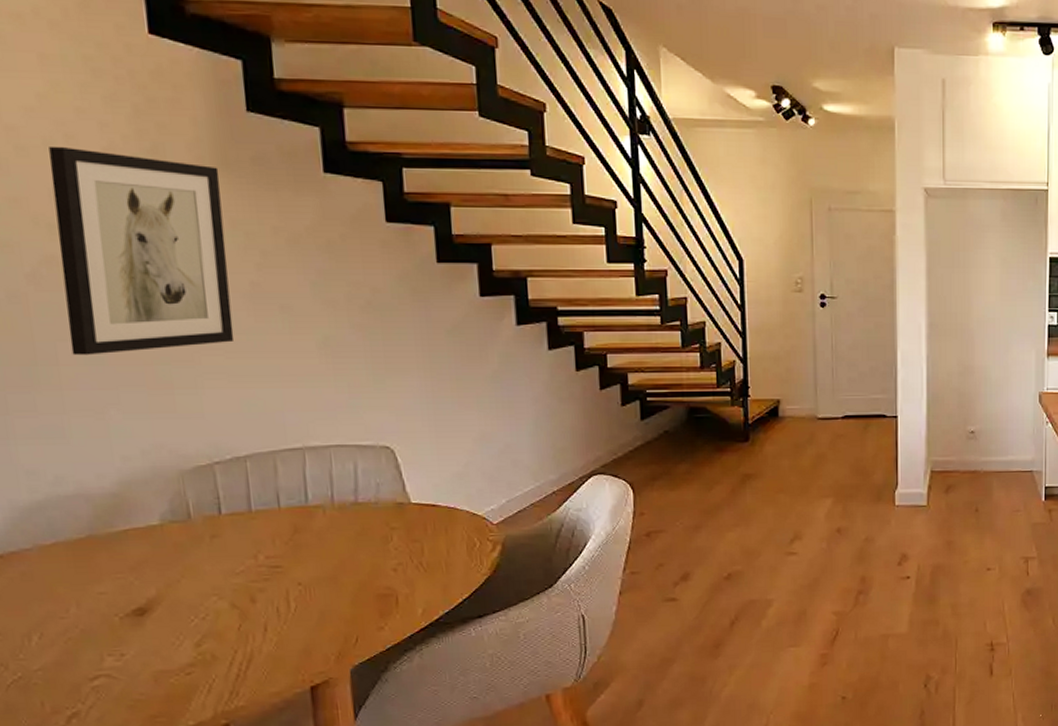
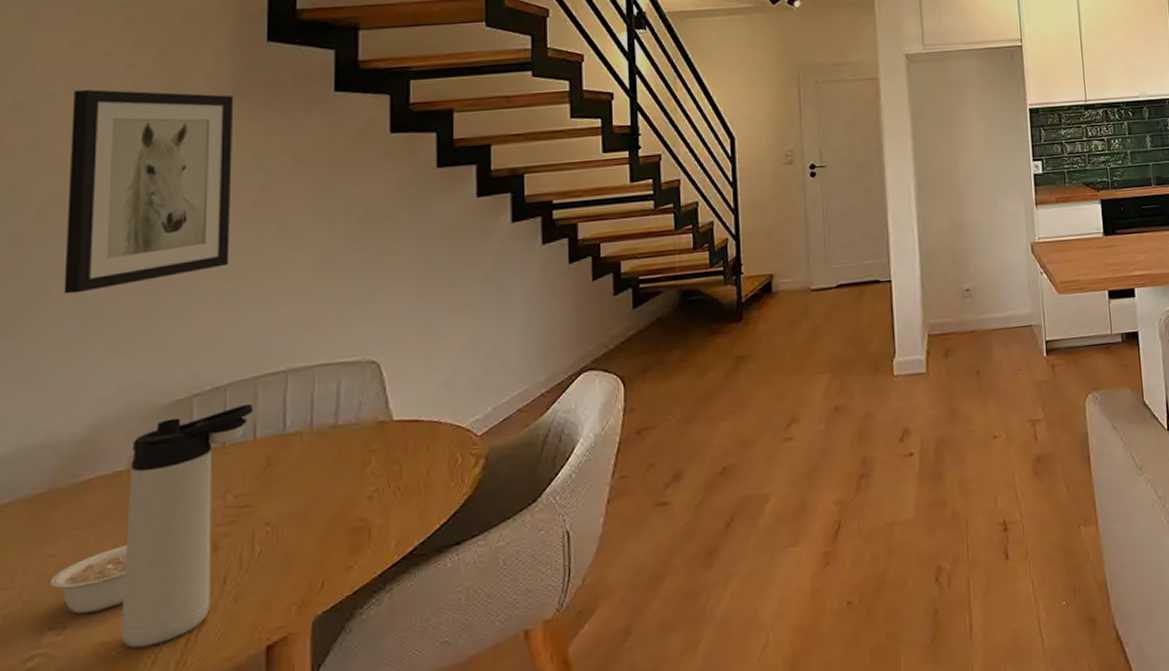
legume: none [103,591,175,645] -> present [50,545,128,614]
thermos bottle: none [162,475,276,678] -> present [121,403,254,648]

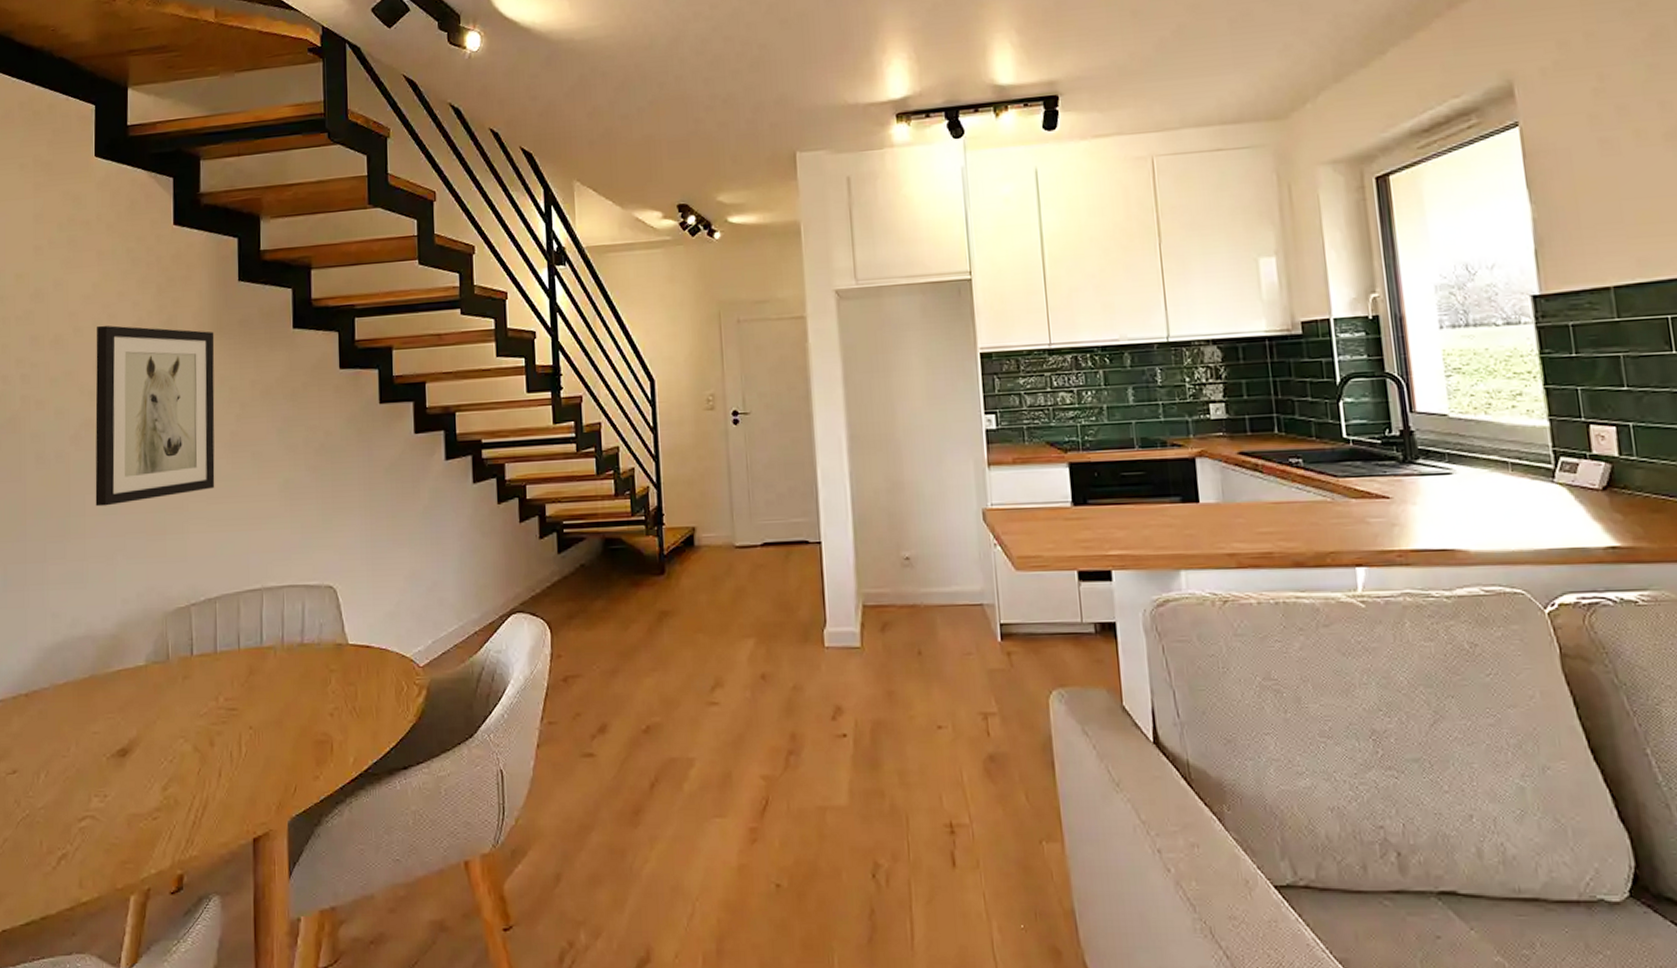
legume: present [50,545,128,614] -> none [95,732,148,786]
thermos bottle: present [121,403,254,648] -> none [145,616,238,823]

